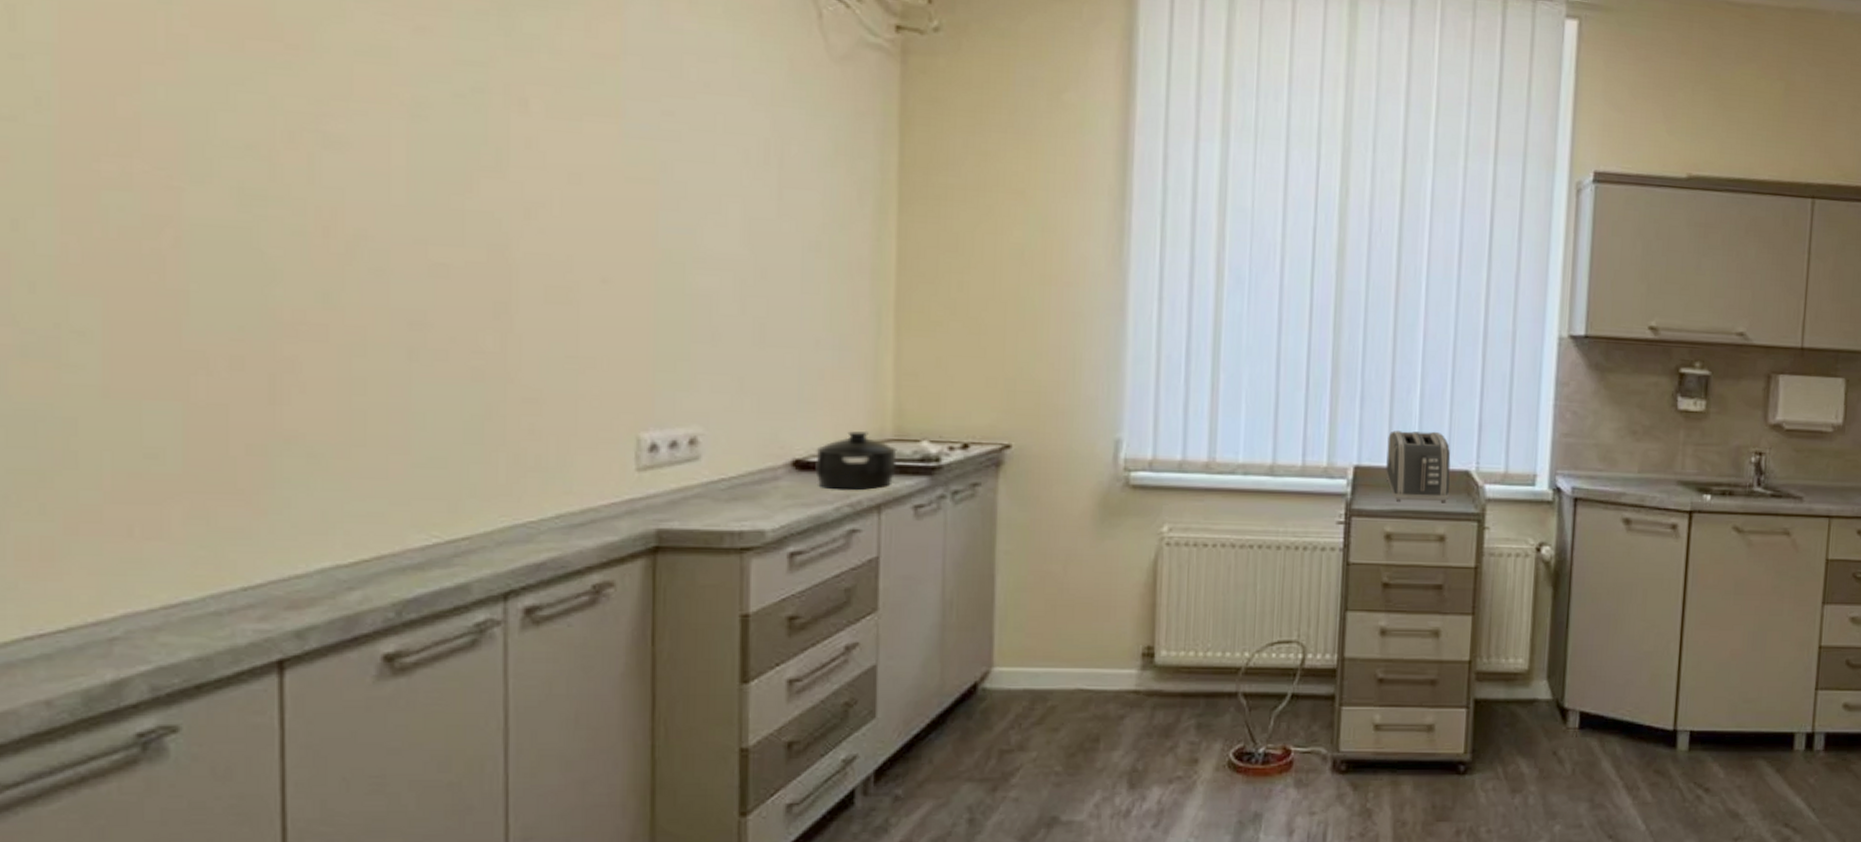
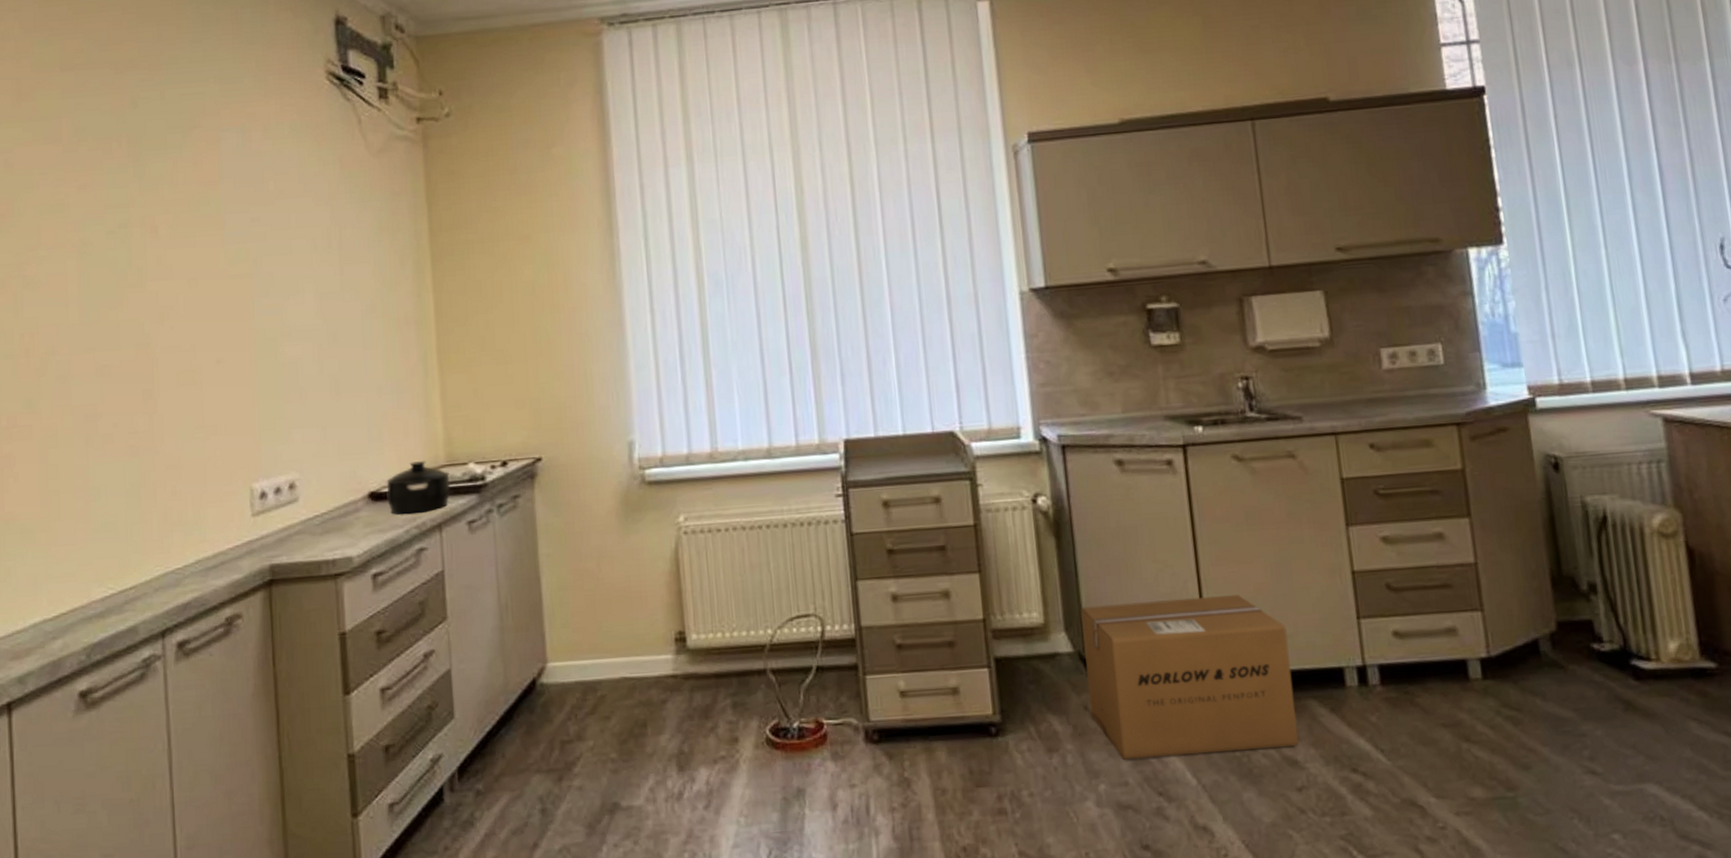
toaster: present [1386,430,1451,503] -> none [871,397,939,469]
box: none [1559,657,1752,804] -> present [1080,595,1298,760]

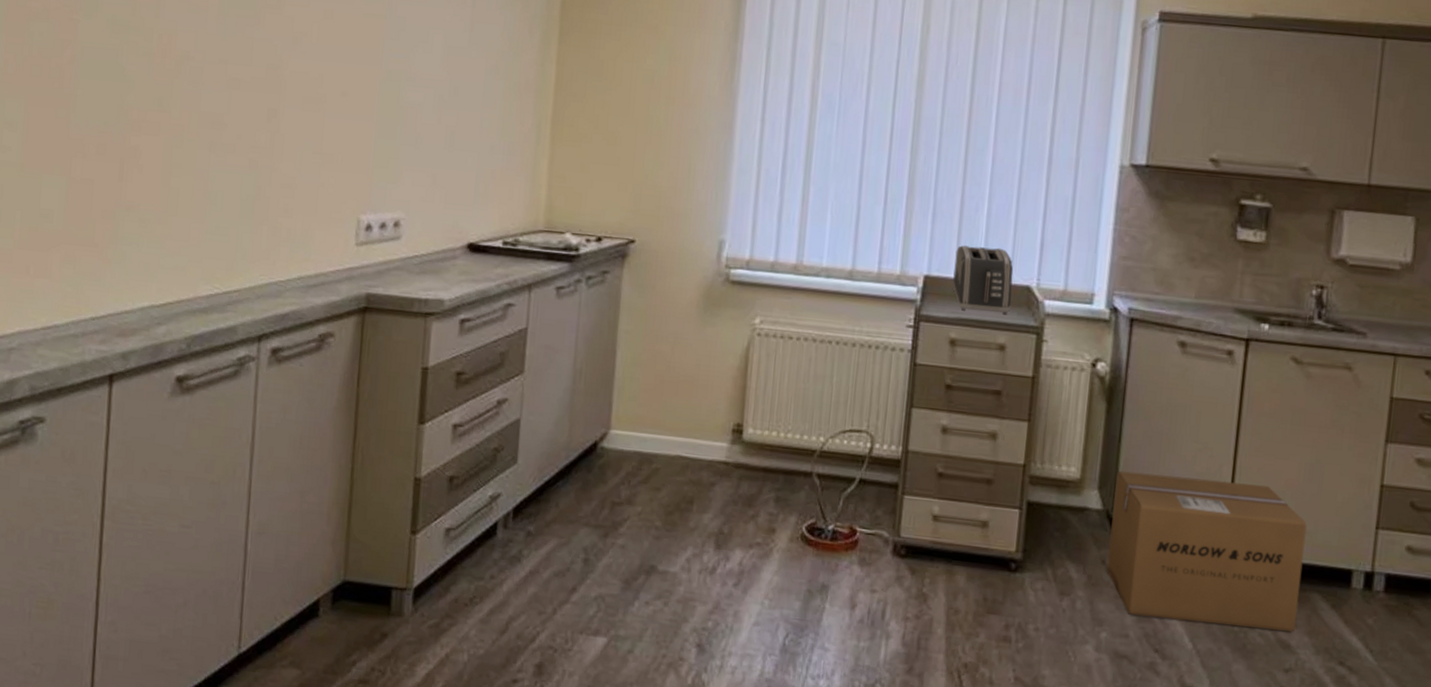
saucepan: present [386,460,451,514] -> none [484,222,546,271]
toaster: none [871,397,939,469] -> present [952,245,1014,315]

